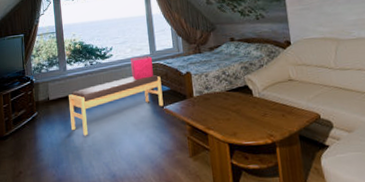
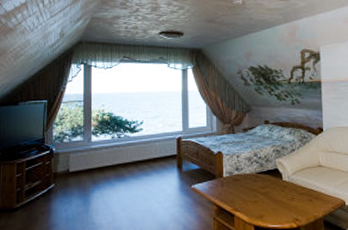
bench: present [69,74,164,136] -> none [91,152,192,212]
storage bin: present [130,55,154,80] -> none [160,132,184,156]

